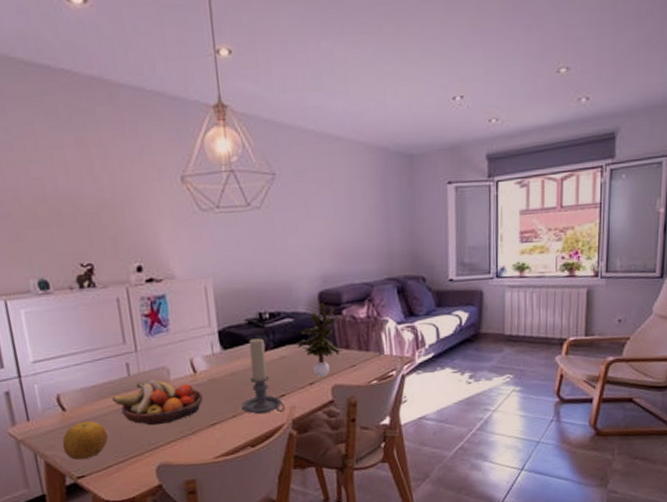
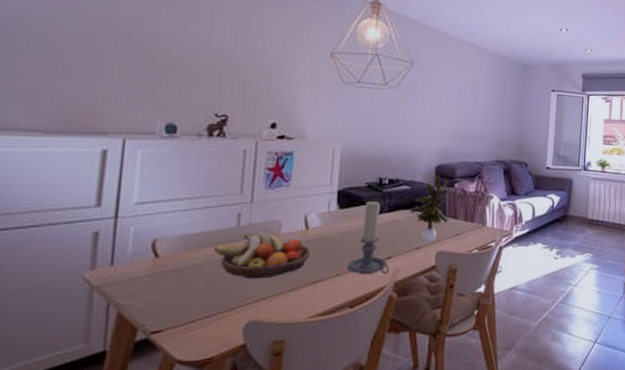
fruit: present [62,420,109,460] -> none [143,269,200,312]

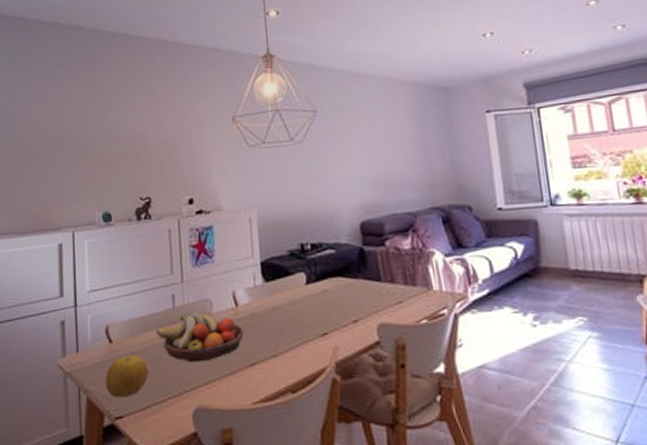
fruit: none [143,269,200,312] -> present [105,354,149,397]
candle holder: present [347,201,390,275] -> none [282,270,328,355]
potted plant: present [409,174,453,242] -> none [338,232,387,314]

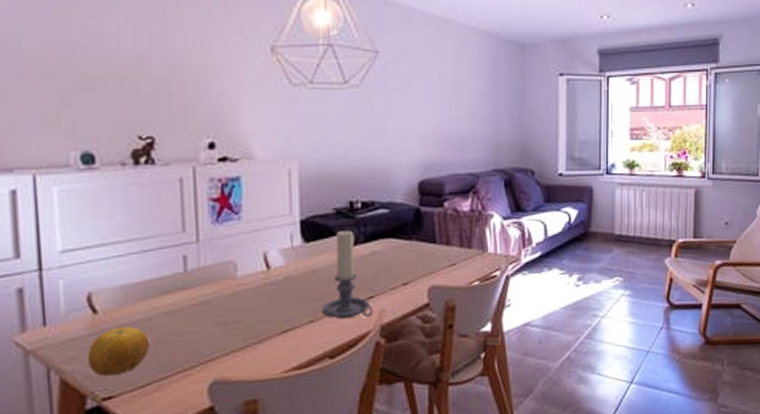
fruit bowl: present [157,312,244,363] -> none [161,276,276,332]
candle holder: none [282,270,328,355] -> present [321,230,374,320]

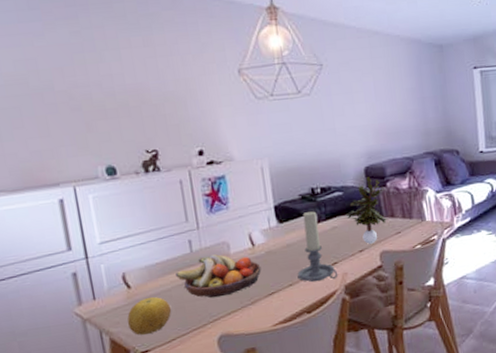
fruit bowl: none [161,276,276,332] -> present [176,254,261,298]
potted plant: none [389,192,442,276] -> present [345,176,388,244]

